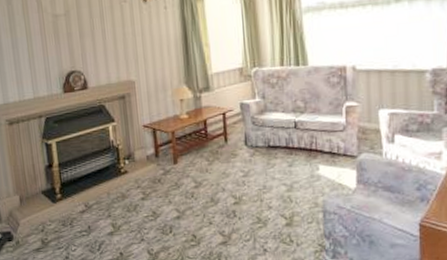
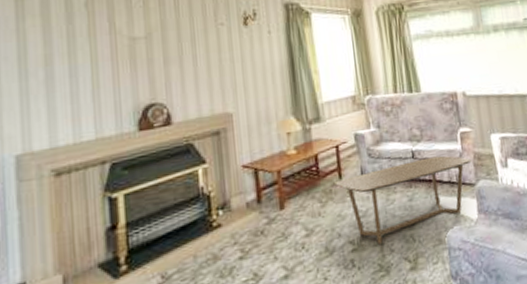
coffee table: none [221,127,355,201] -> present [335,155,472,244]

